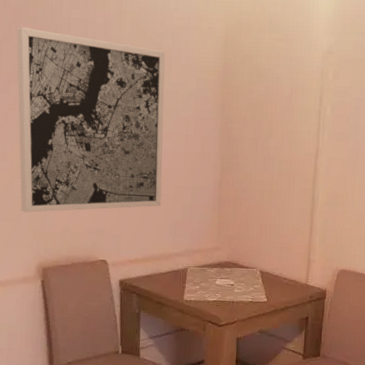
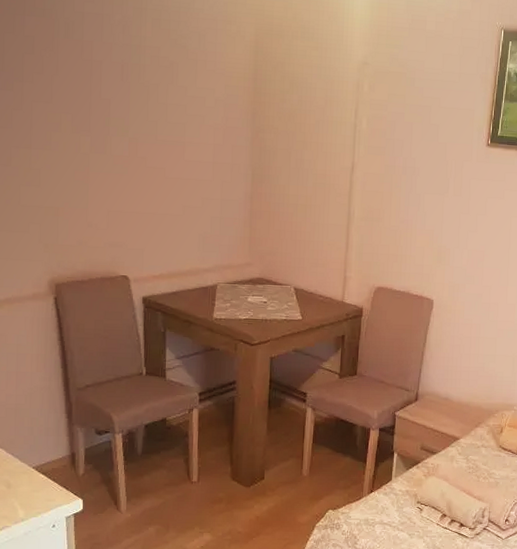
wall art: present [16,27,165,213] -> none [21,19,191,223]

